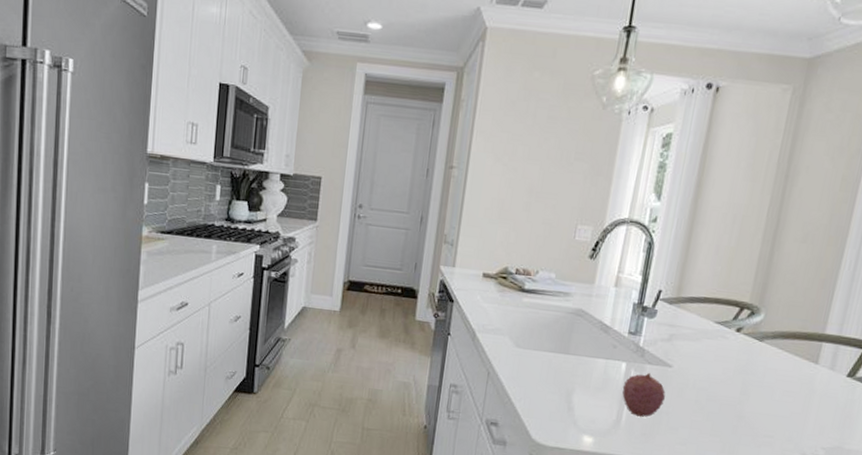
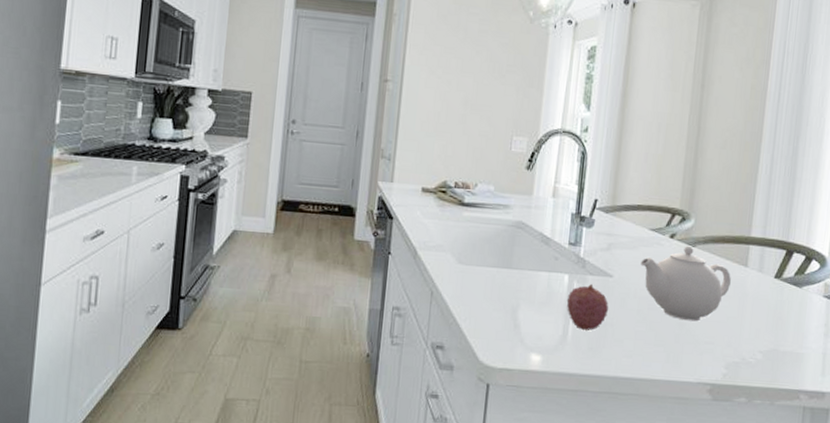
teapot: none [702,340,799,415] -> present [640,245,731,322]

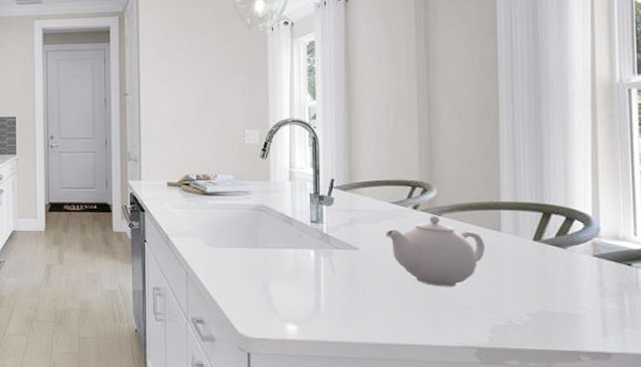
fruit: present [566,283,609,332] -> none [315,257,359,302]

